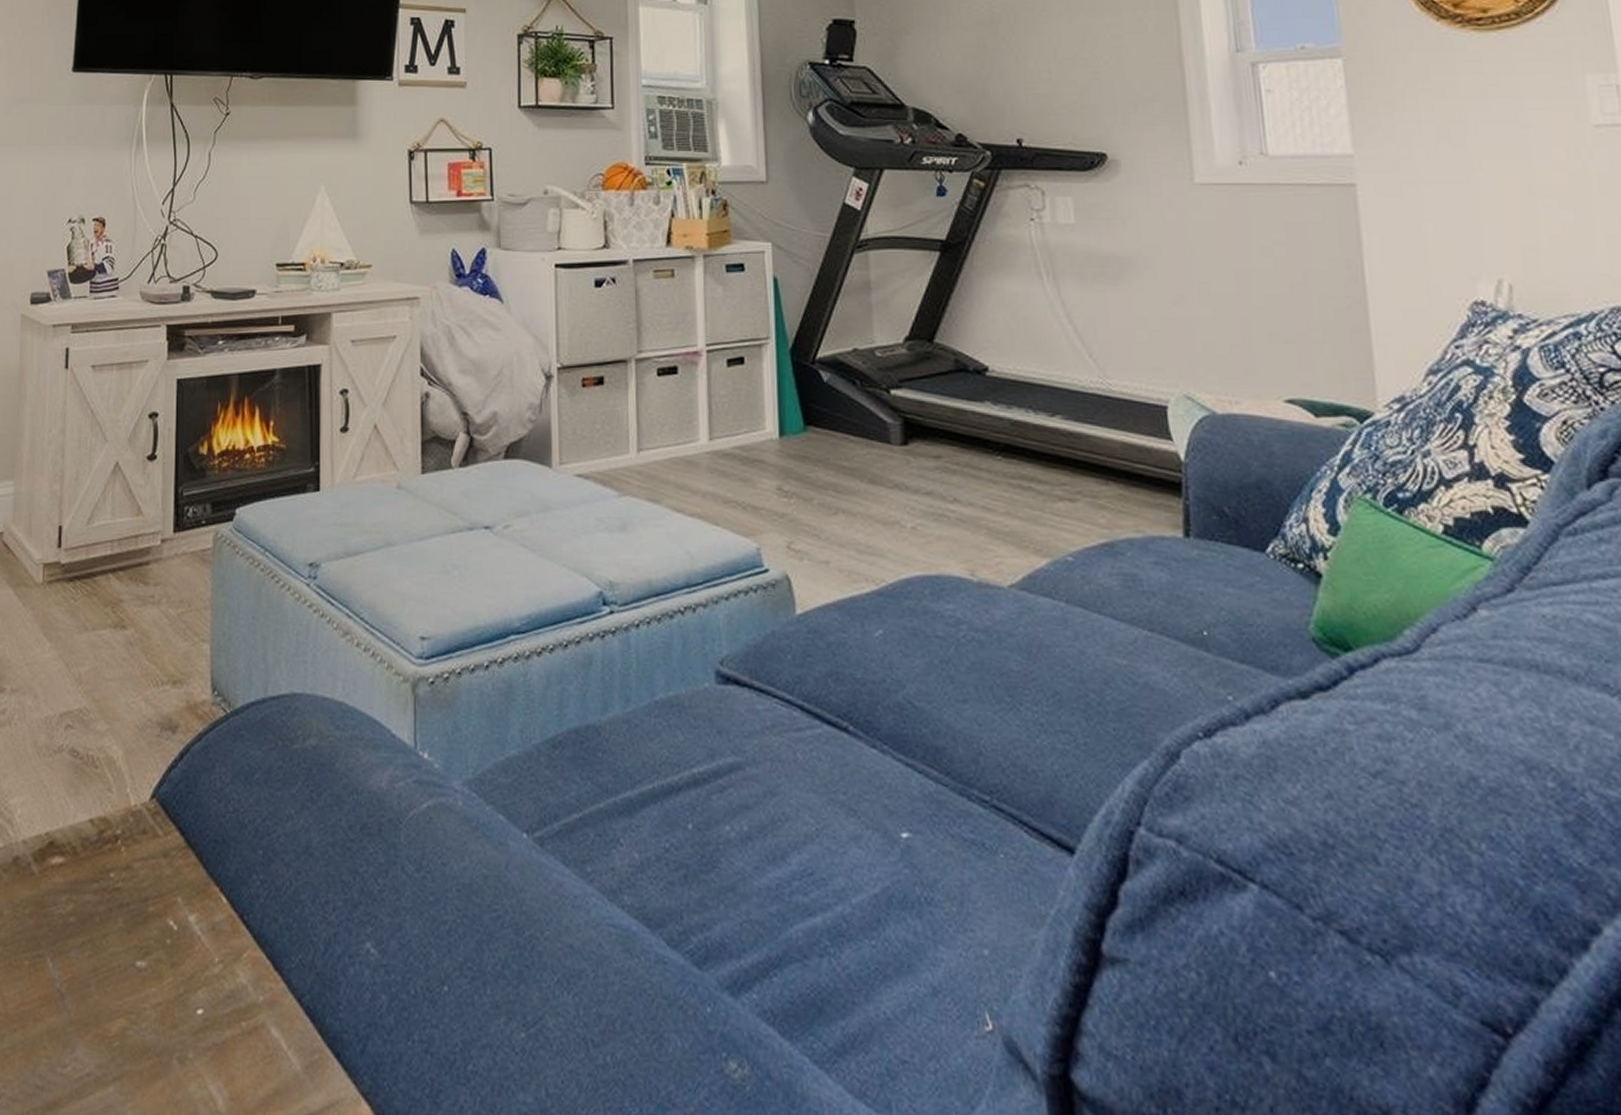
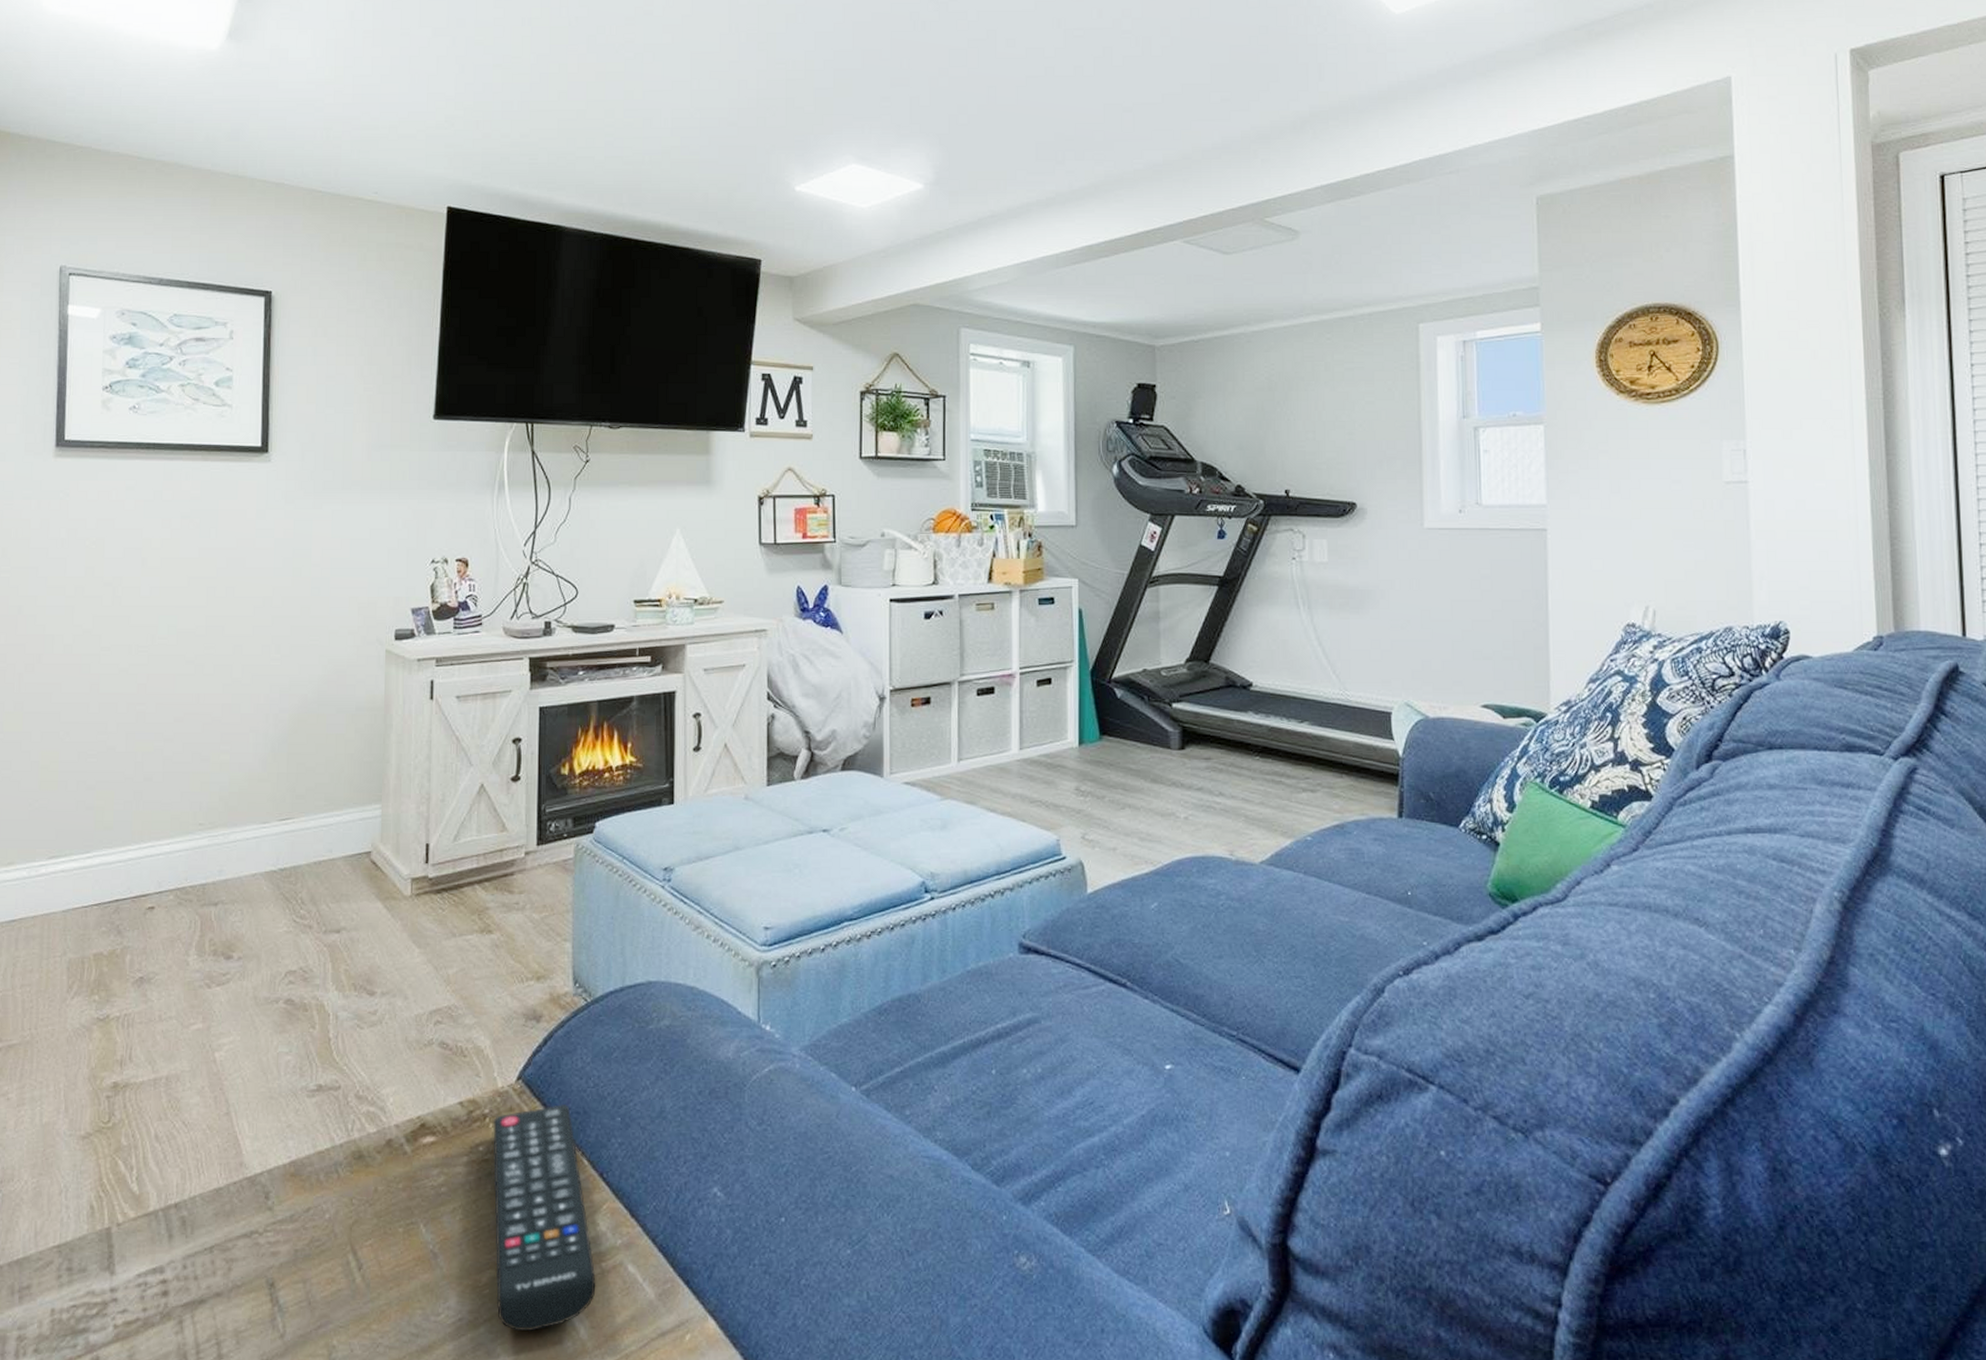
remote control: none [124,830,236,1098] -> present [492,1104,596,1332]

